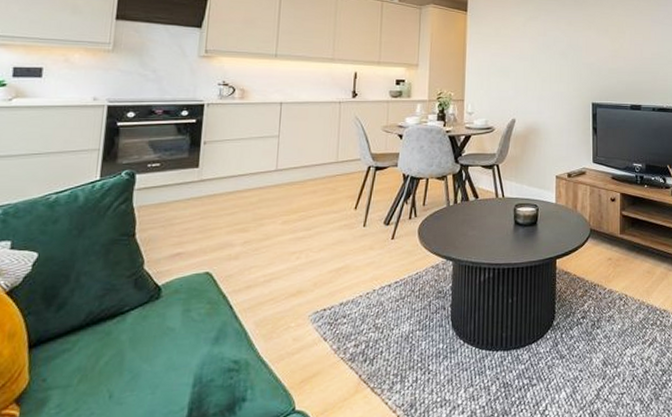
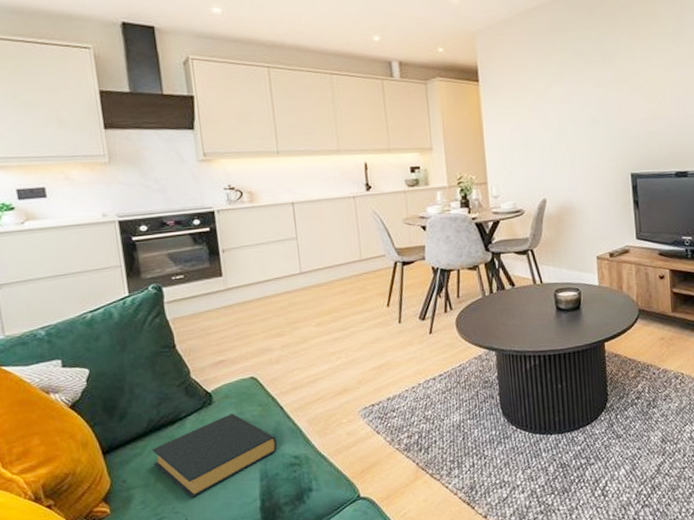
hardback book: none [81,310,219,403] -> present [151,413,277,498]

